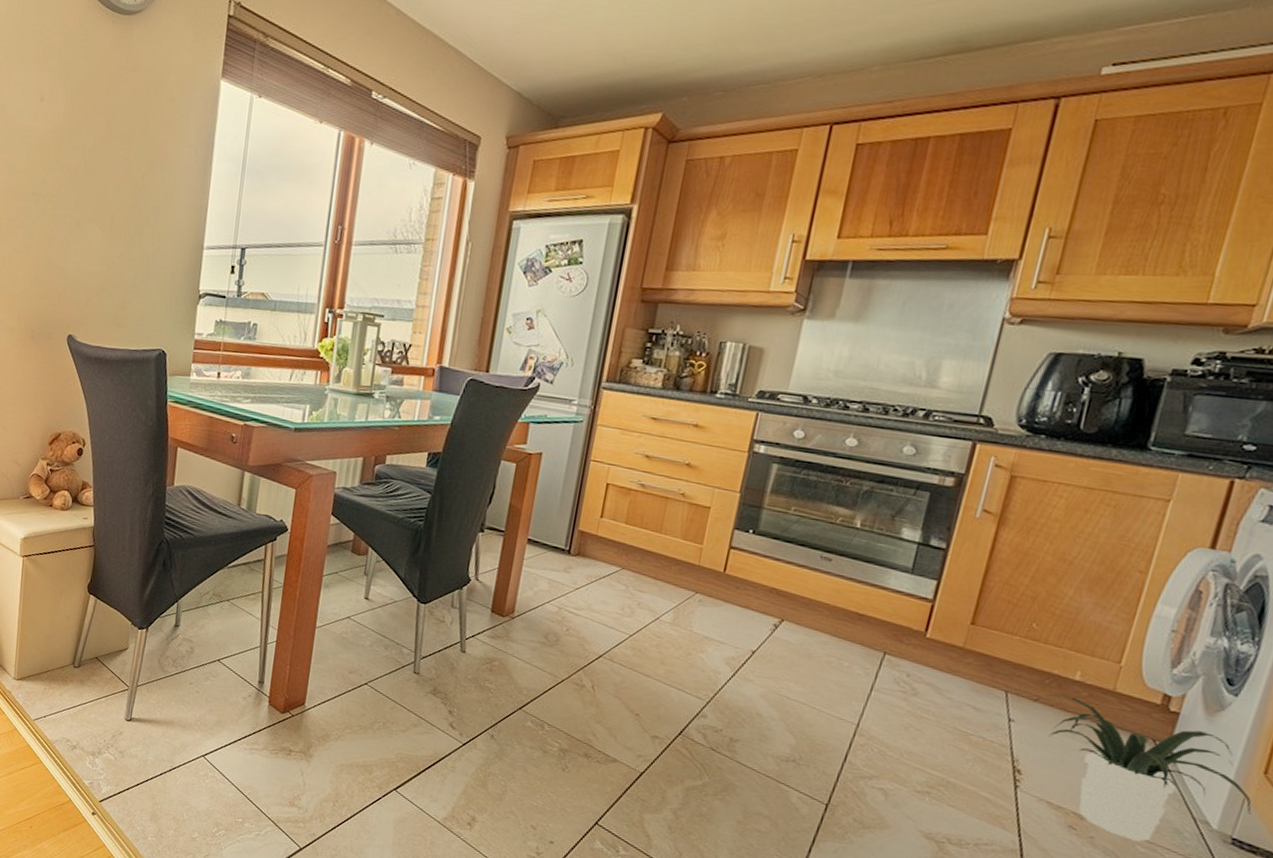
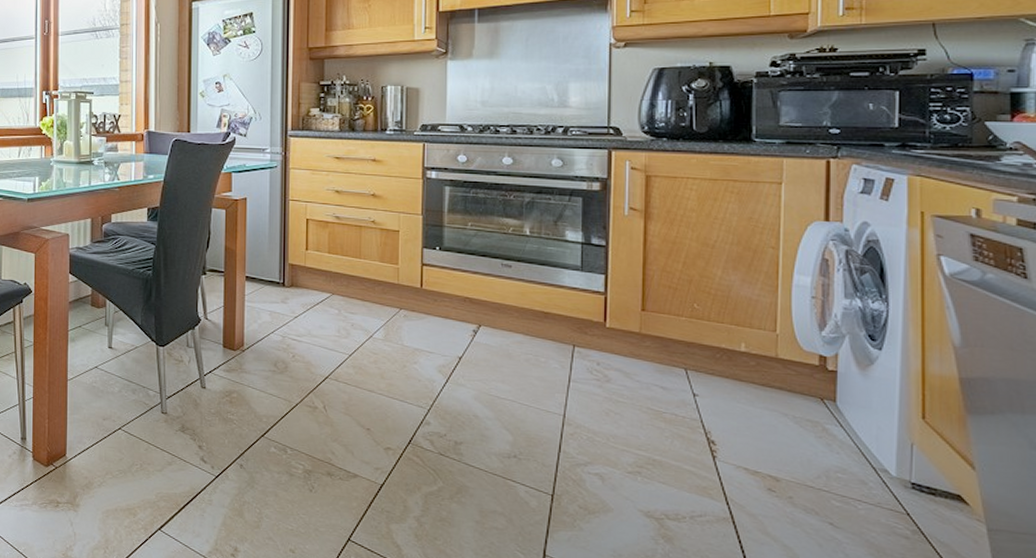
potted plant: present [1033,694,1252,842] -> none [711,366,921,497]

